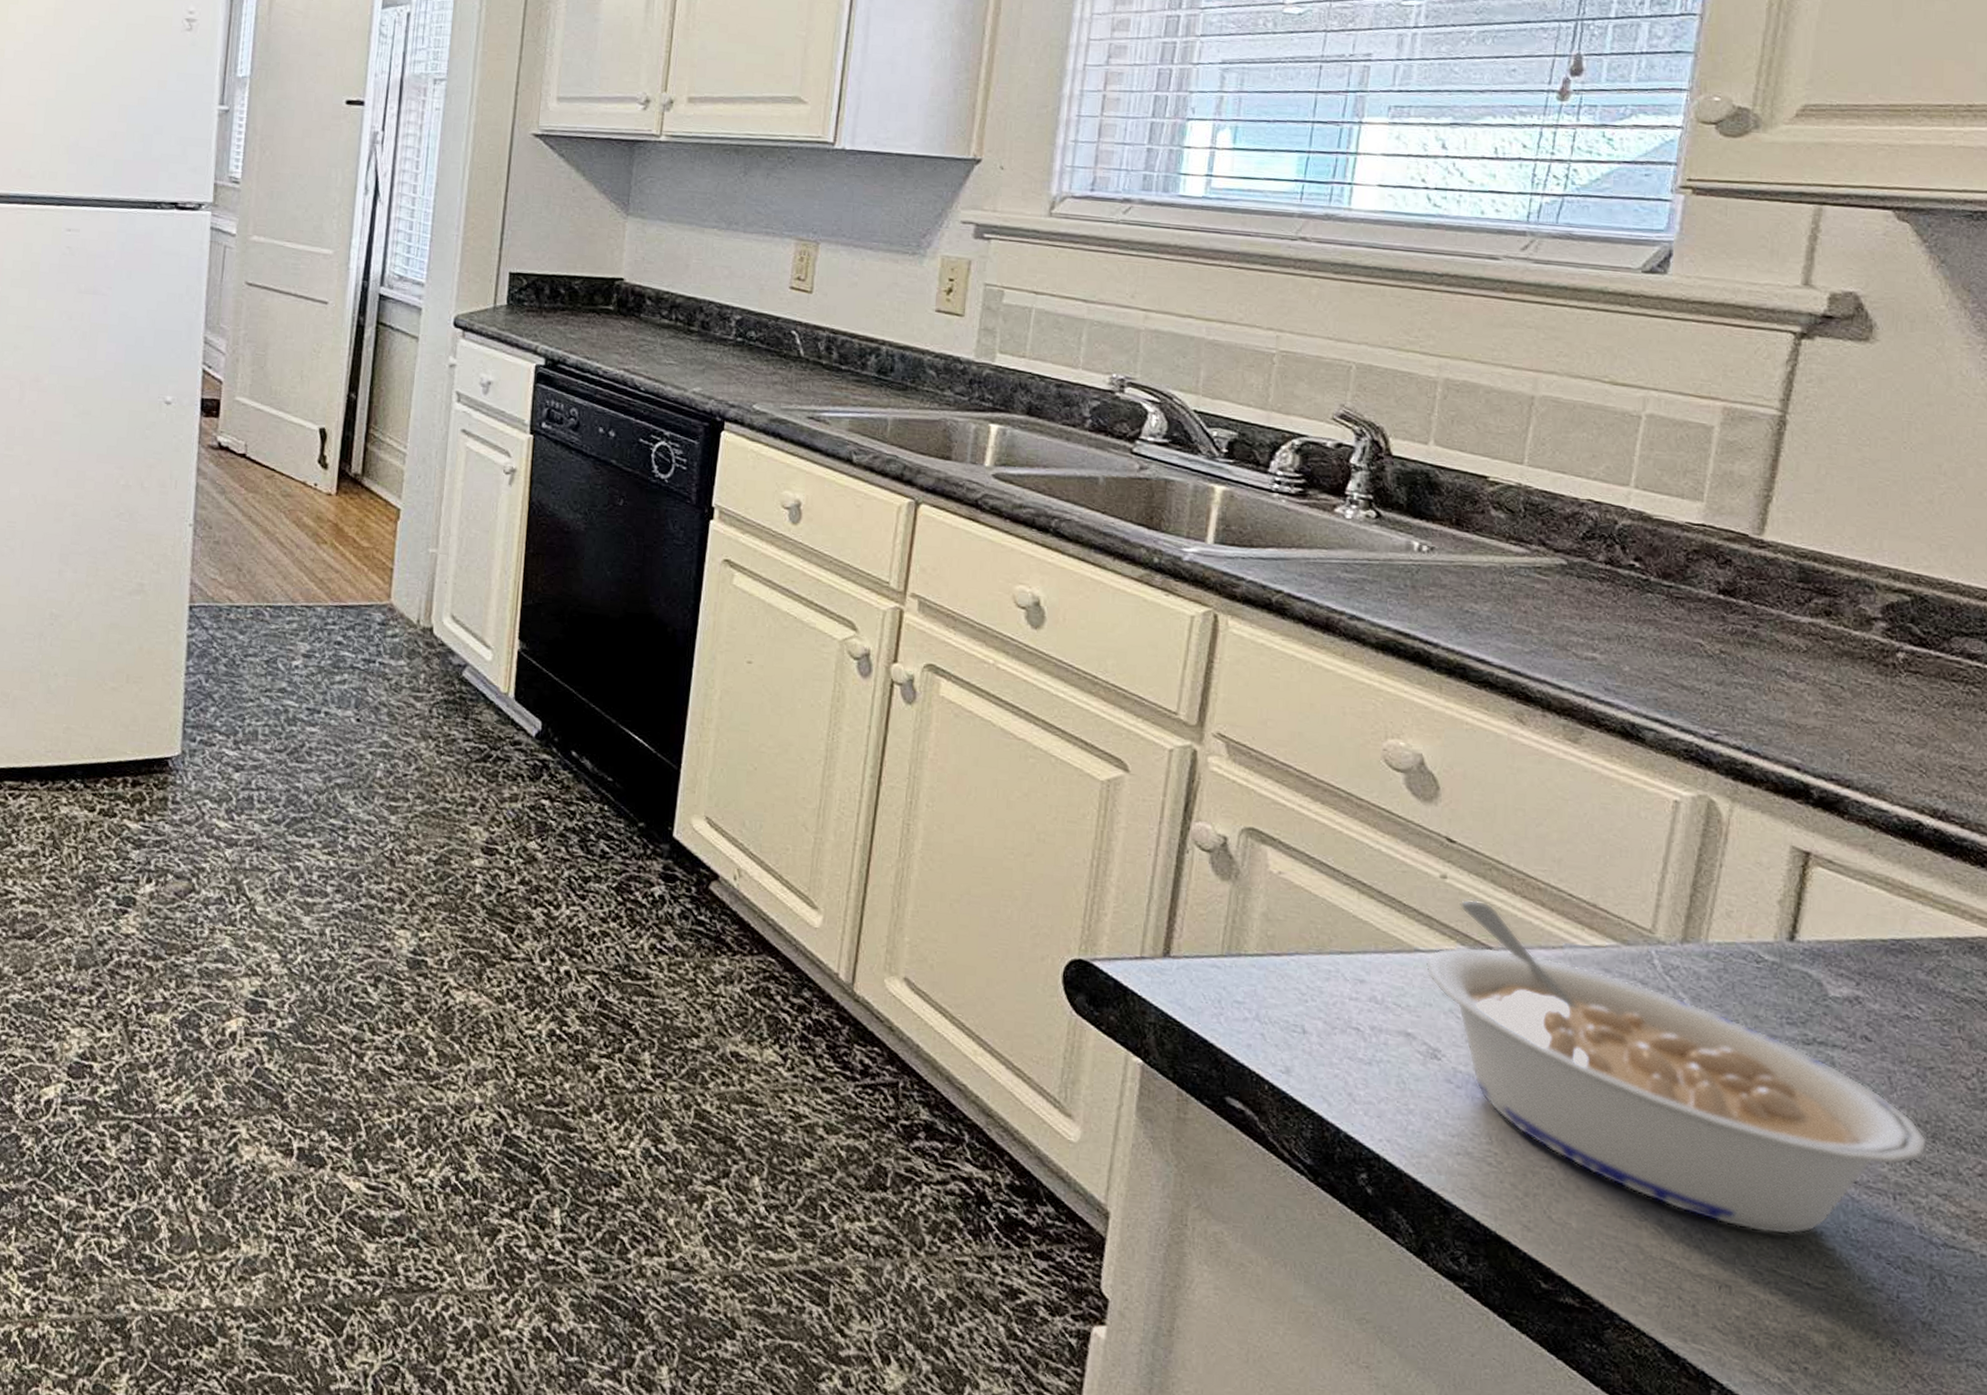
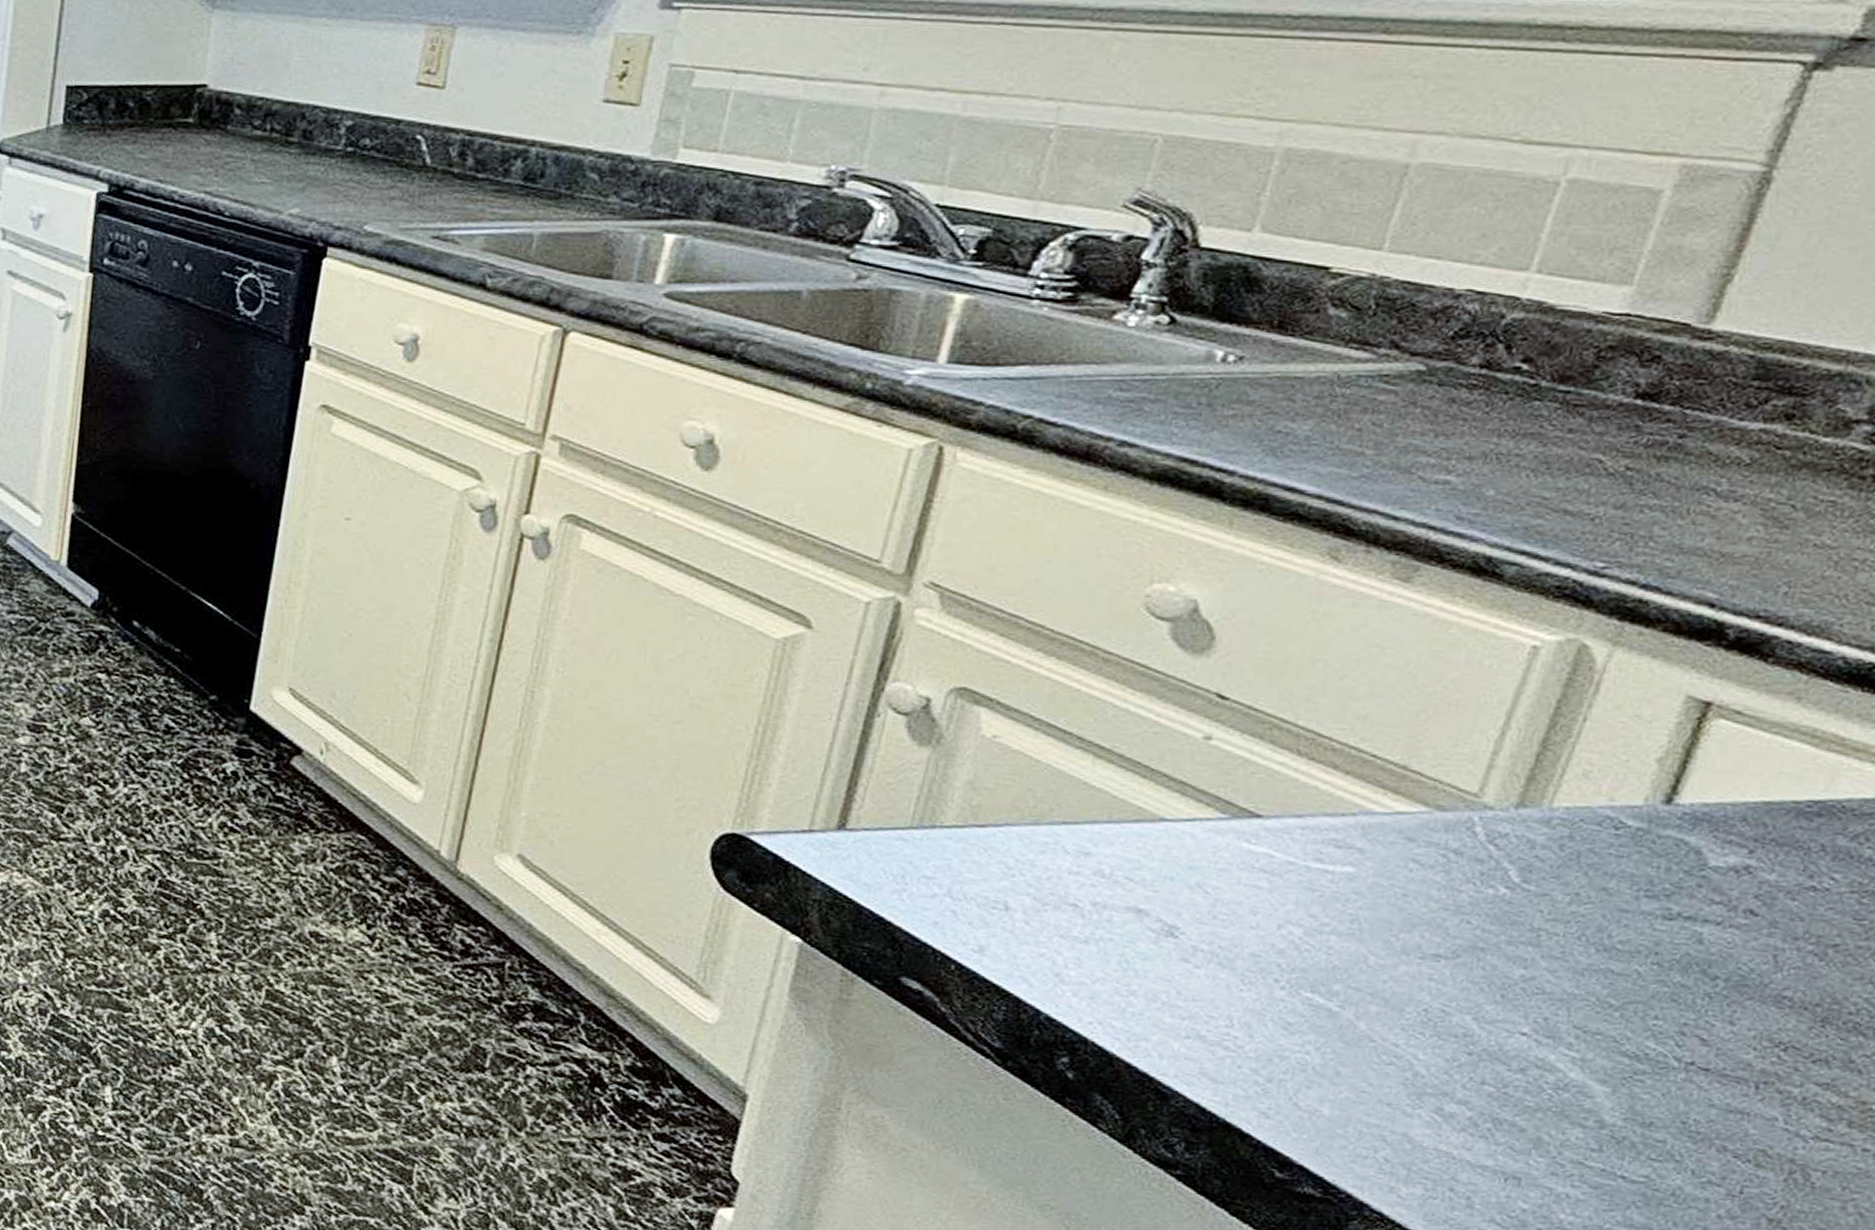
legume: present [1425,899,1928,1235] -> none [1171,762,1815,1126]

